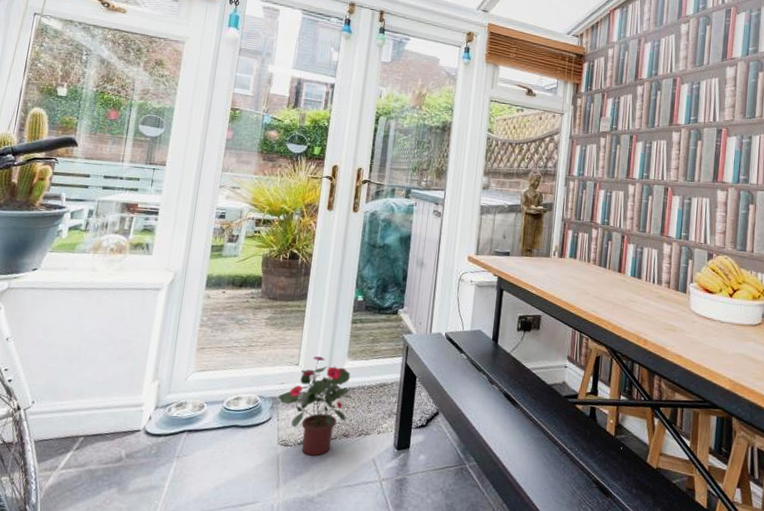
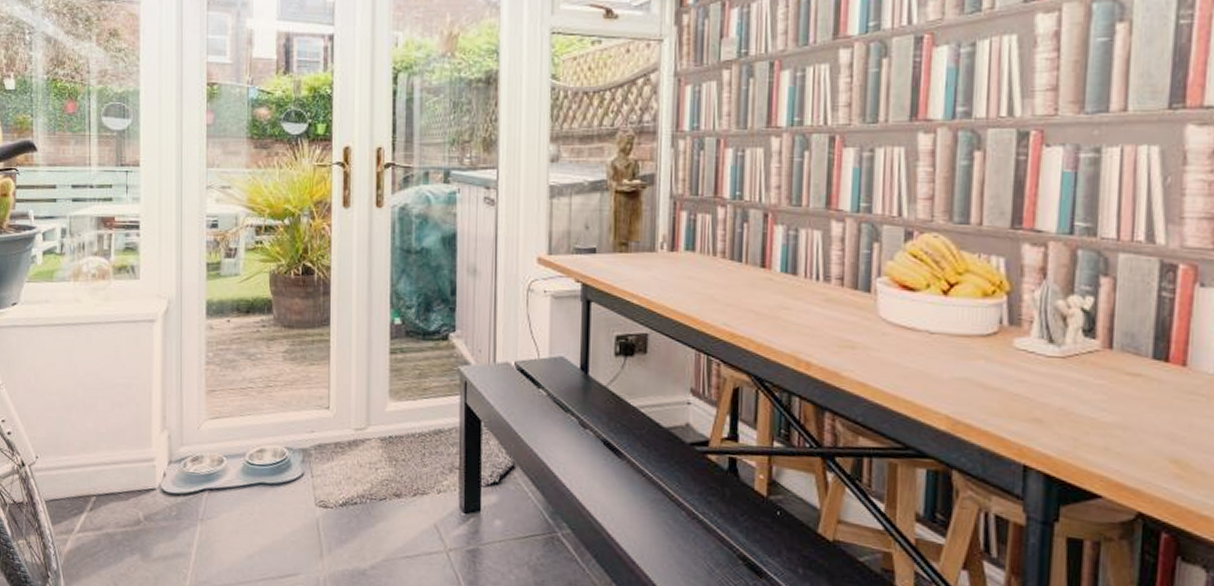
potted flower: present [277,356,353,456] -> none [308,397,402,521]

